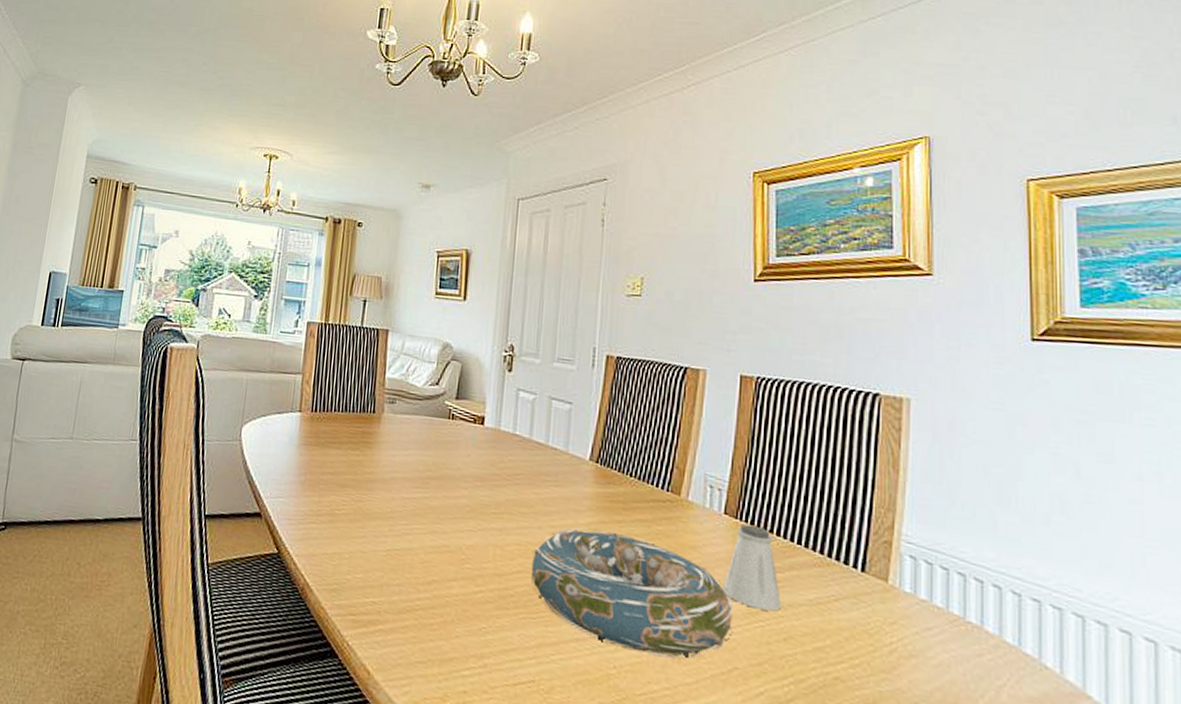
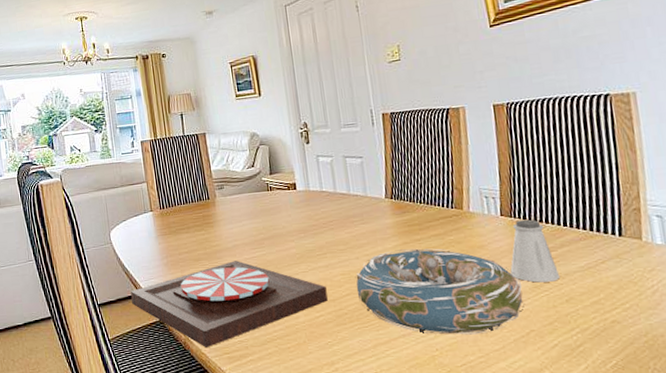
plate: none [248,497,494,603] -> present [131,260,328,348]

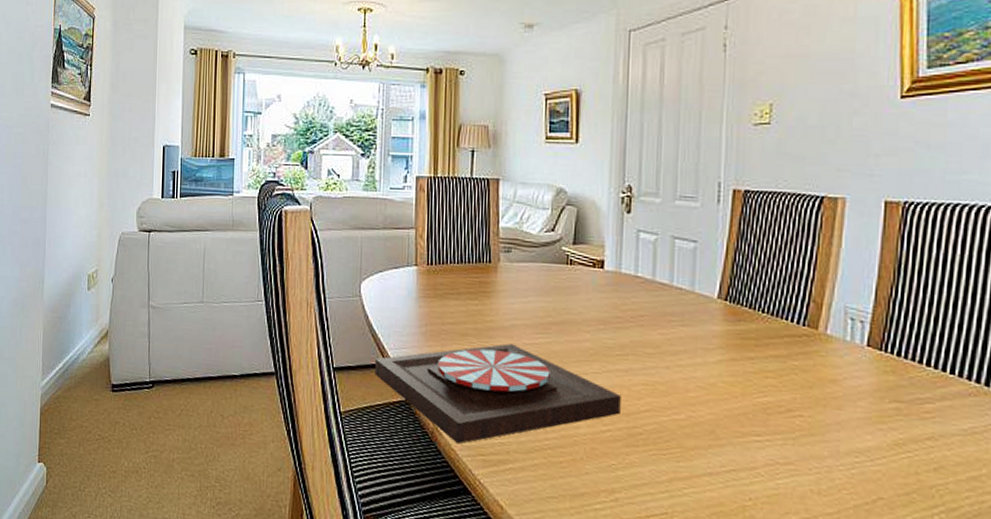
decorative bowl: present [356,248,524,335] -> none [659,366,877,491]
saltshaker: present [510,219,561,283] -> none [866,355,933,442]

